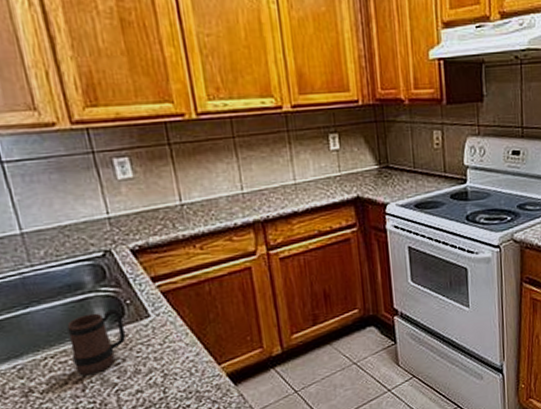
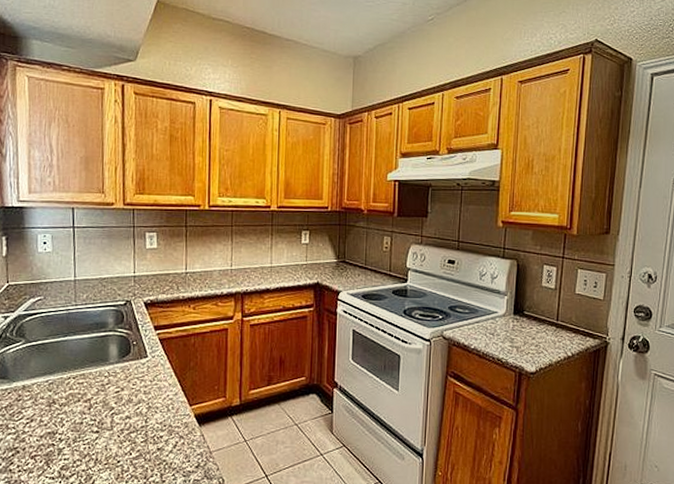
mug: present [67,308,127,376] -> none [87,346,129,397]

